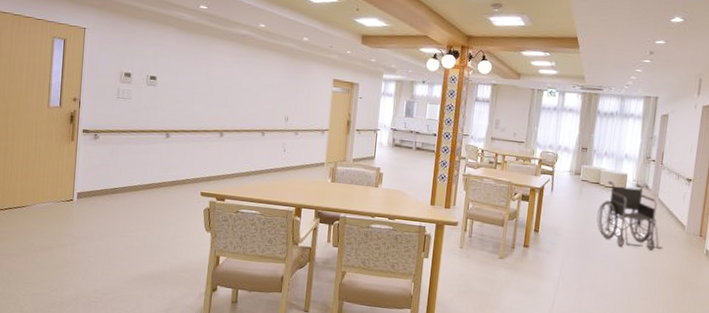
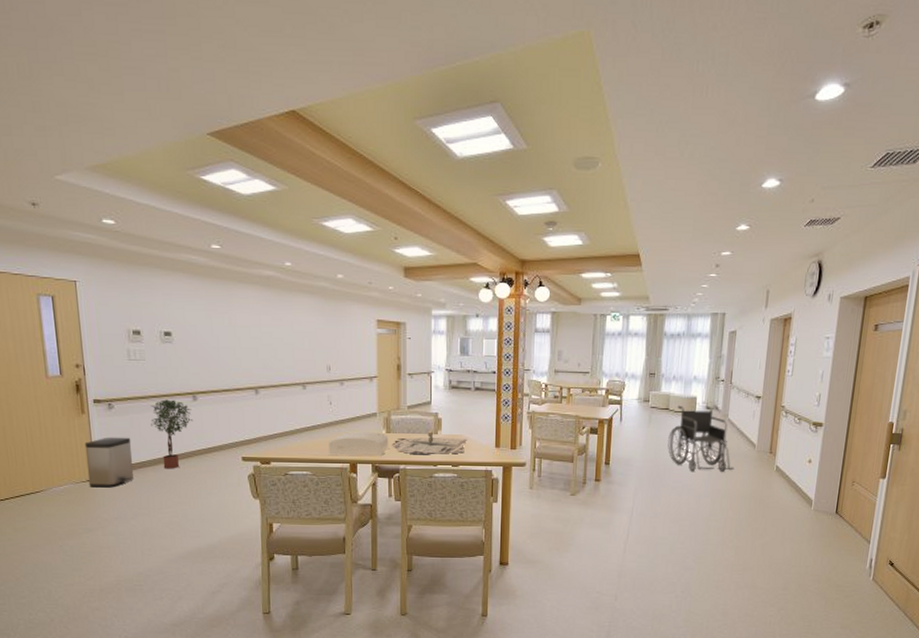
pedal bin: none [67,163,109,209] -> present [84,437,134,488]
potted tree: none [127,134,164,197] -> present [150,399,194,469]
tissue dispenser: none [276,178,333,204] -> present [327,431,389,457]
newspaper: none [335,183,405,208] -> present [392,430,467,455]

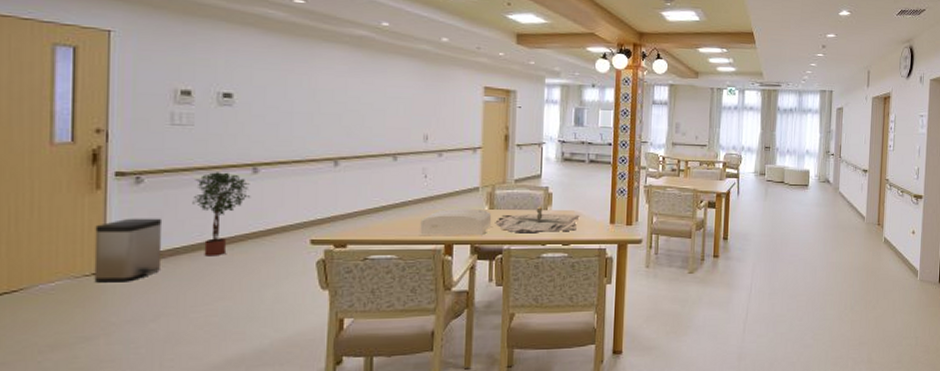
wheelchair: present [667,405,735,473] -> none [784,178,847,246]

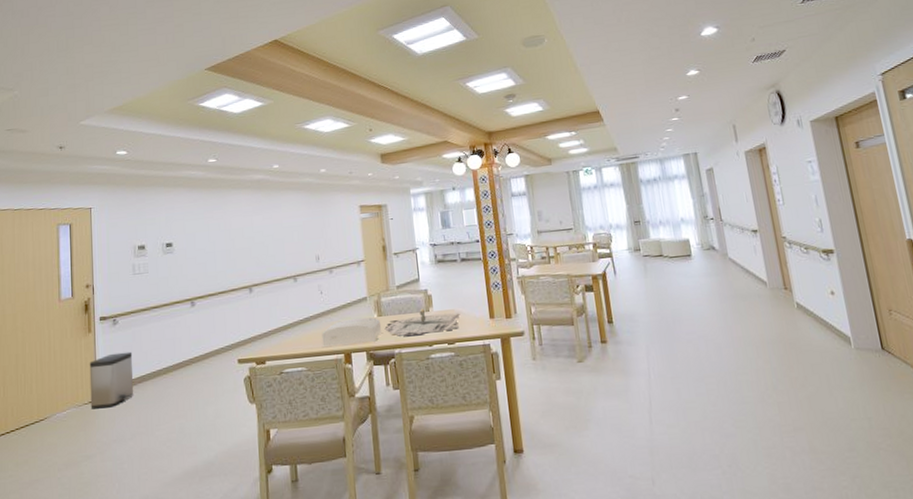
potted tree: present [192,172,251,257] -> none [151,308,192,381]

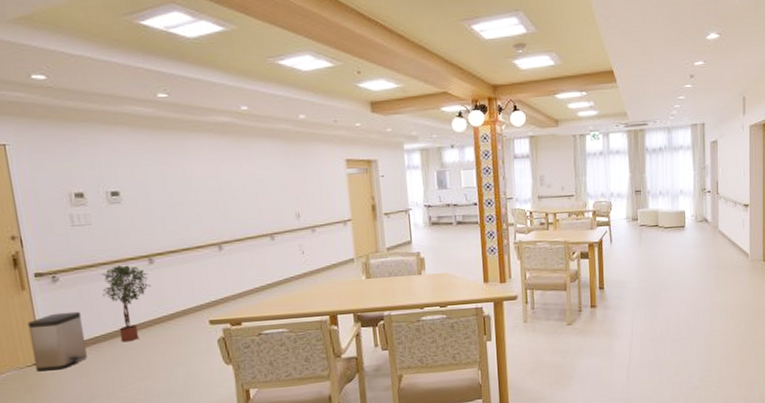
potted tree: none [151,308,192,381] -> present [101,265,152,342]
tissue dispenser: present [321,317,382,348] -> none [304,279,371,309]
newspaper: present [384,308,460,337] -> none [373,271,454,299]

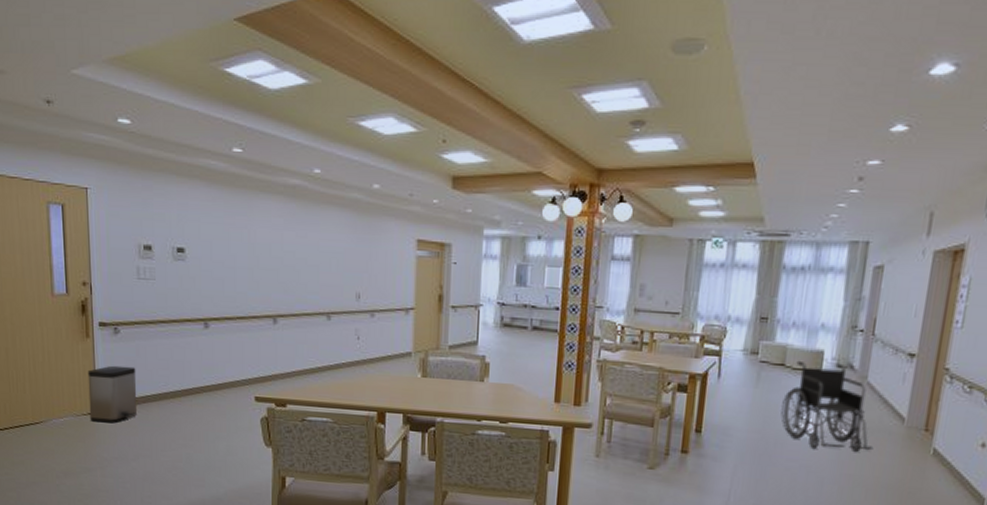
potted tree: present [101,265,152,342] -> none [158,325,204,406]
wheelchair: none [661,218,730,289] -> present [781,360,874,453]

